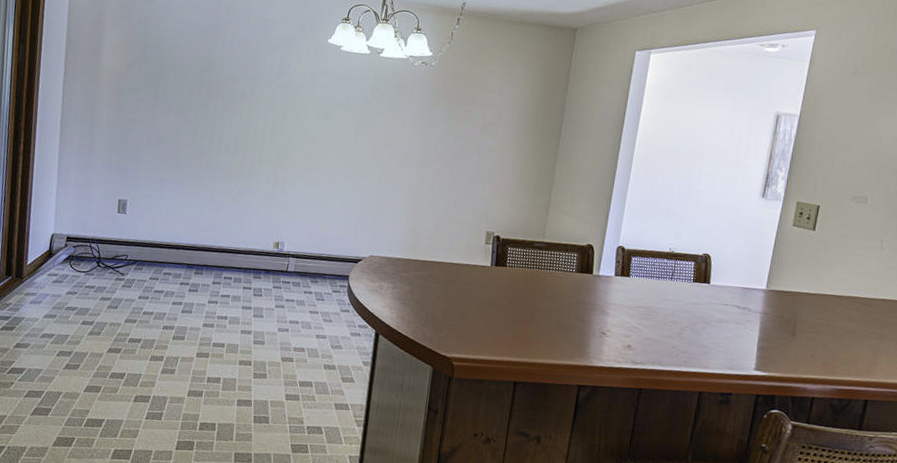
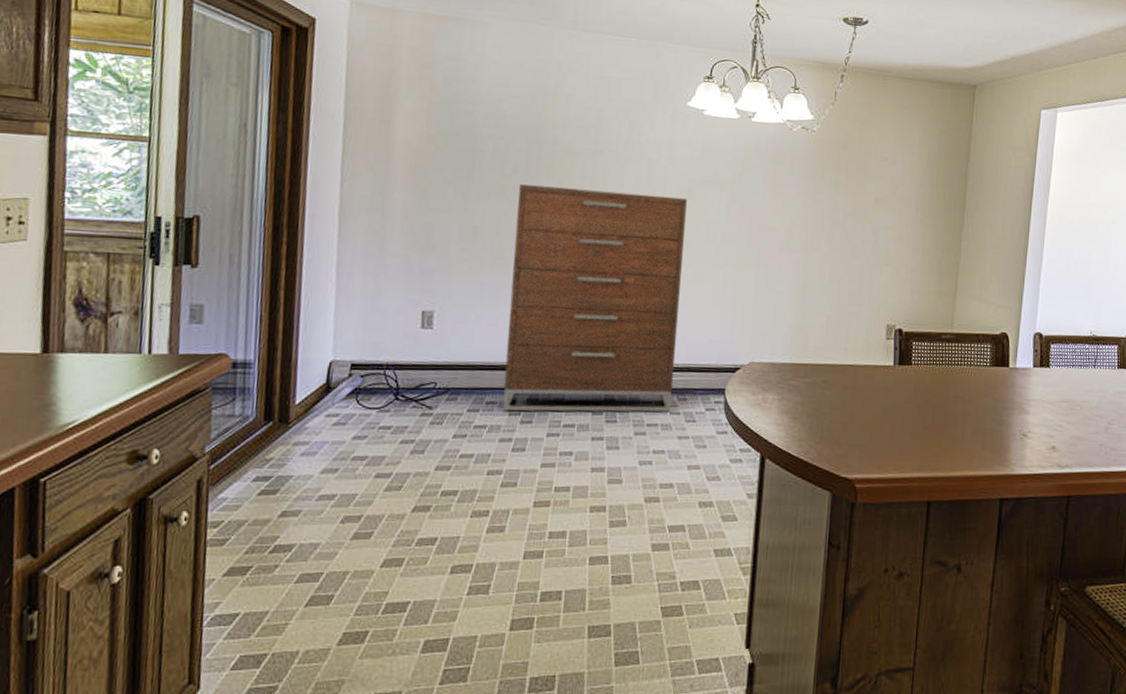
dresser: none [176,103,324,291] -> present [502,184,687,412]

